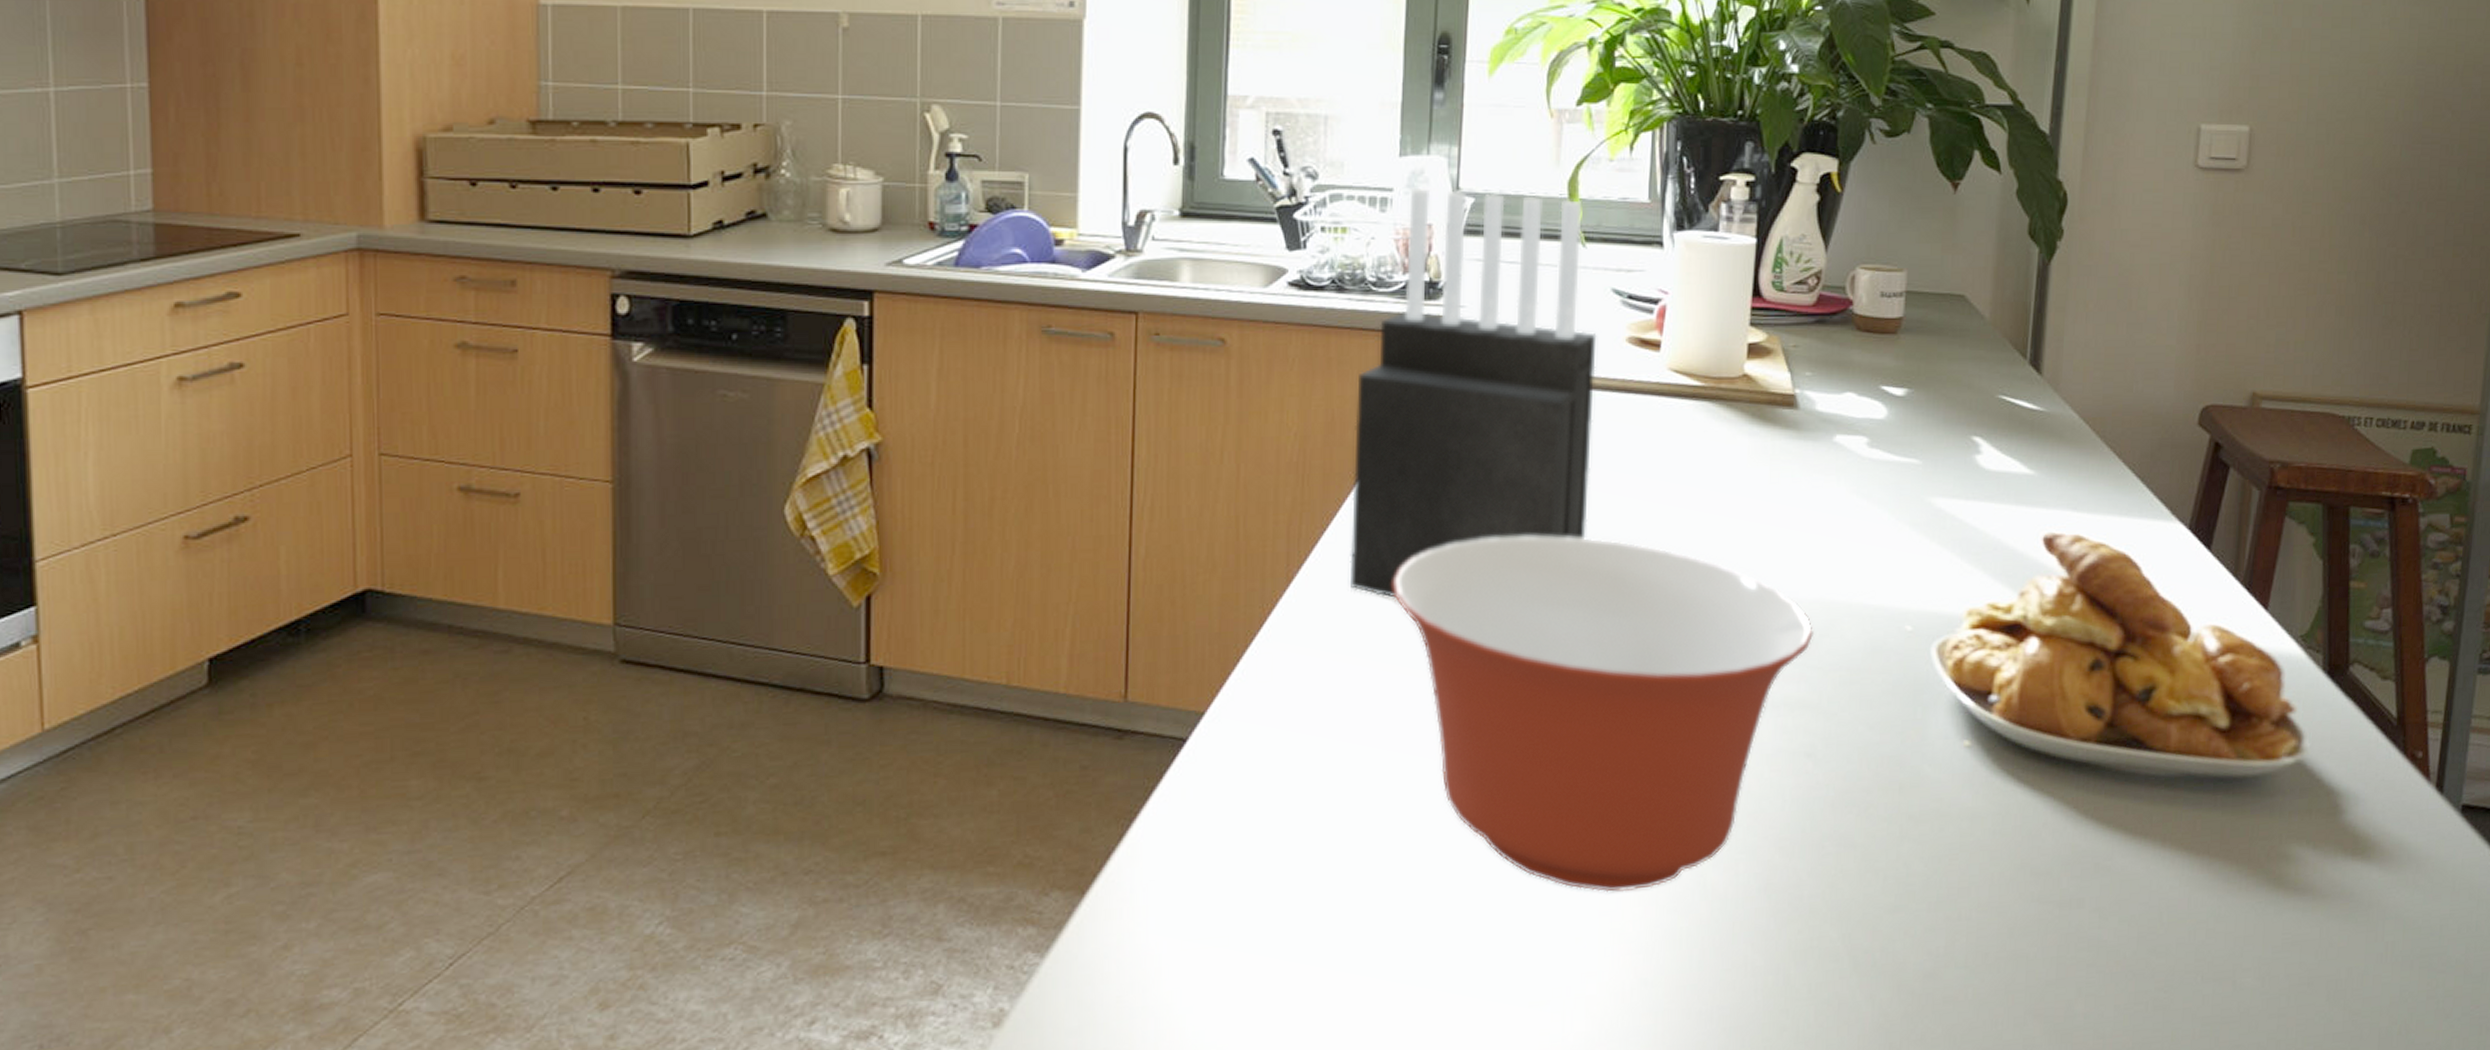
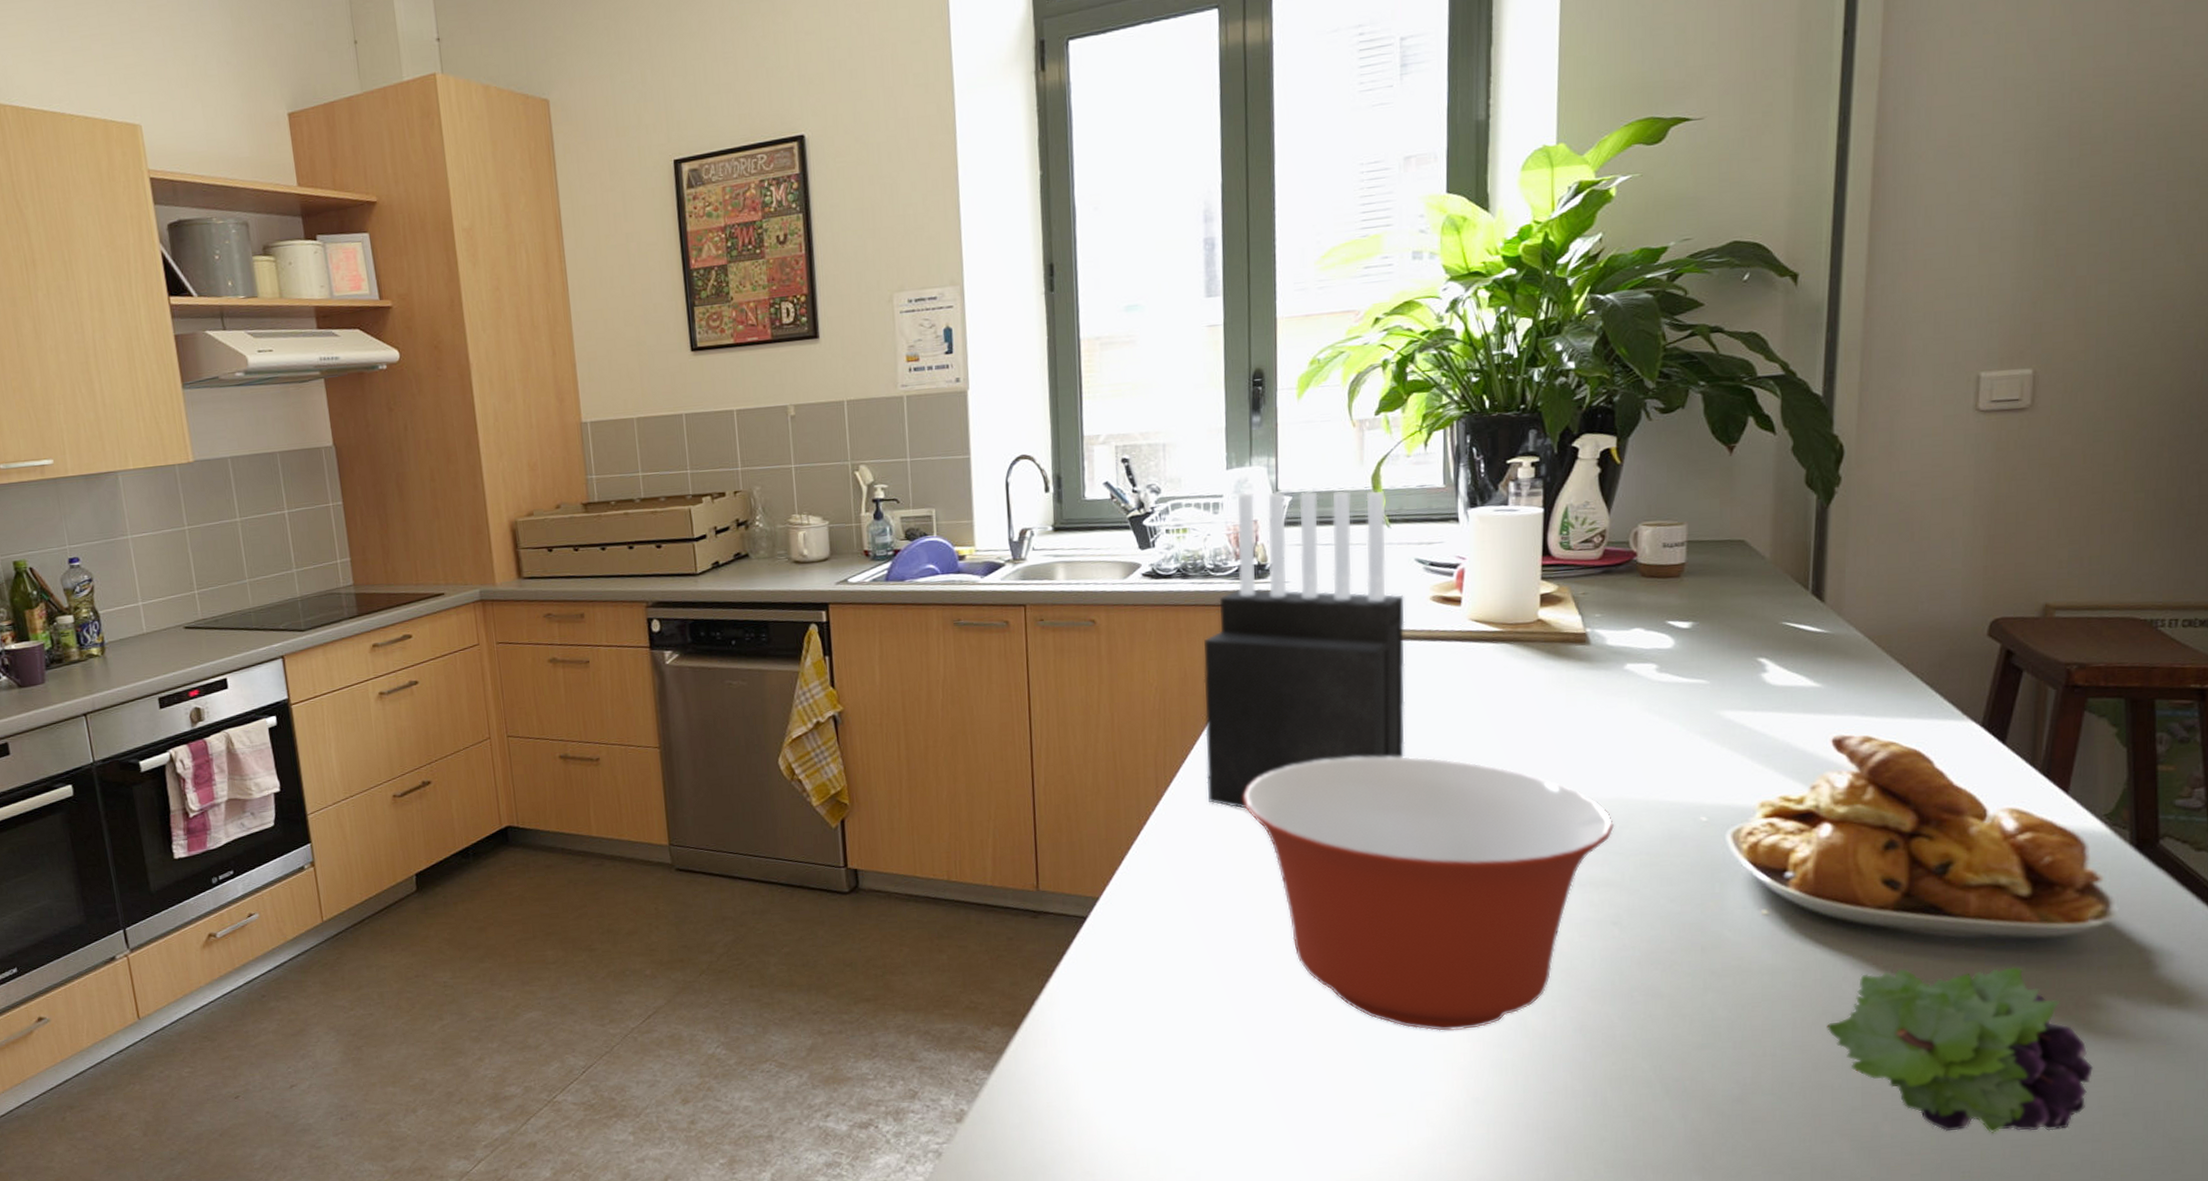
fruit: none [2024,811,2282,1011] -> present [1827,966,2094,1134]

